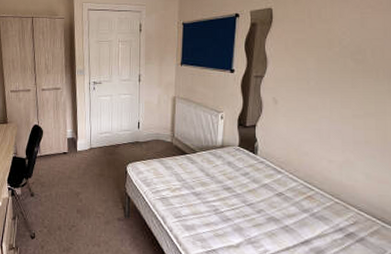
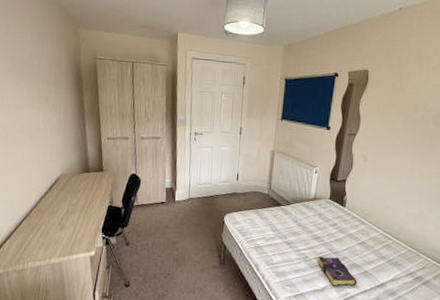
book: none [230,208,277,243] -> present [318,256,357,287]

